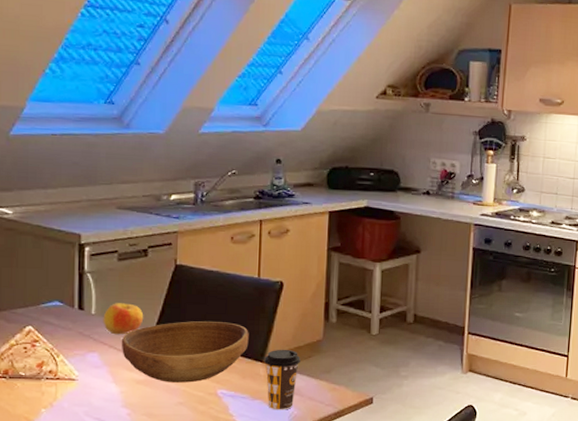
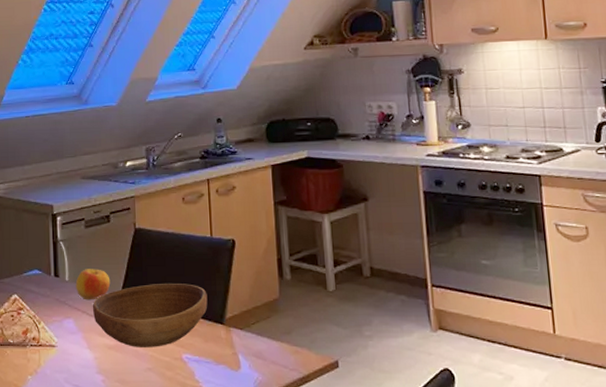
coffee cup: present [264,349,301,410] -> none [224,309,260,376]

